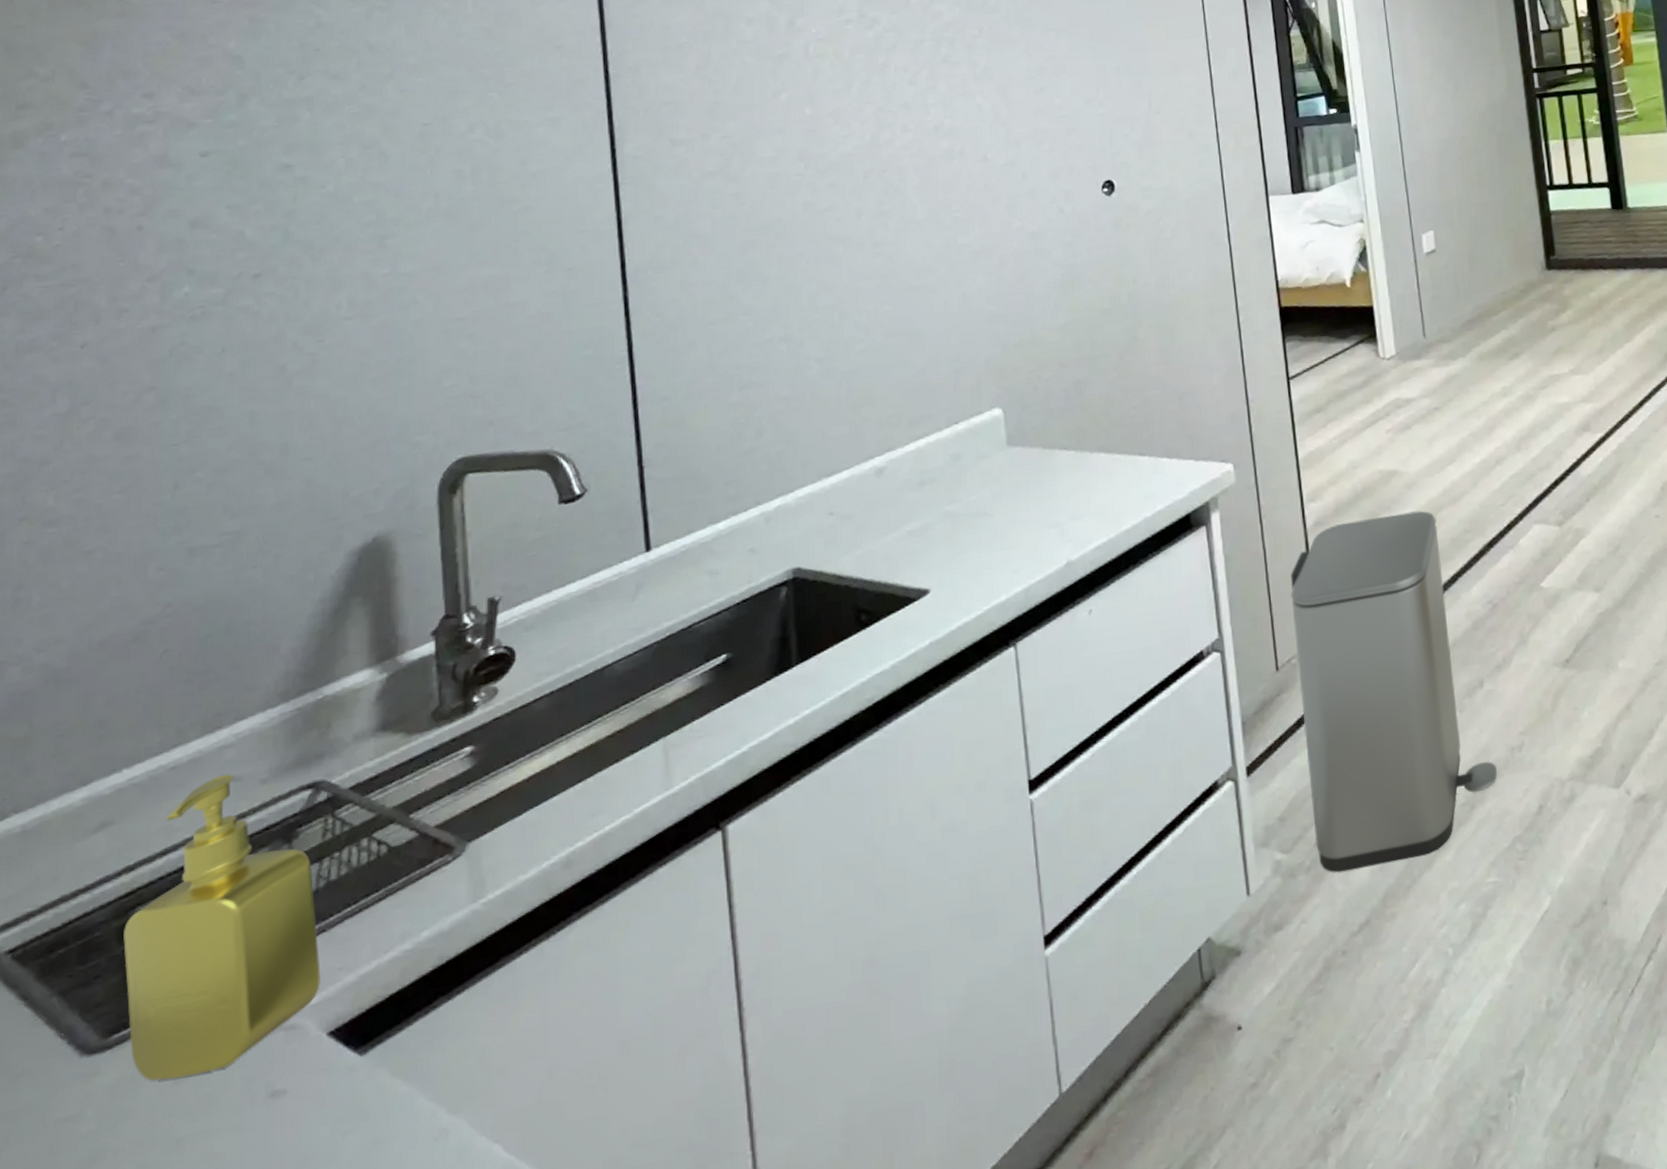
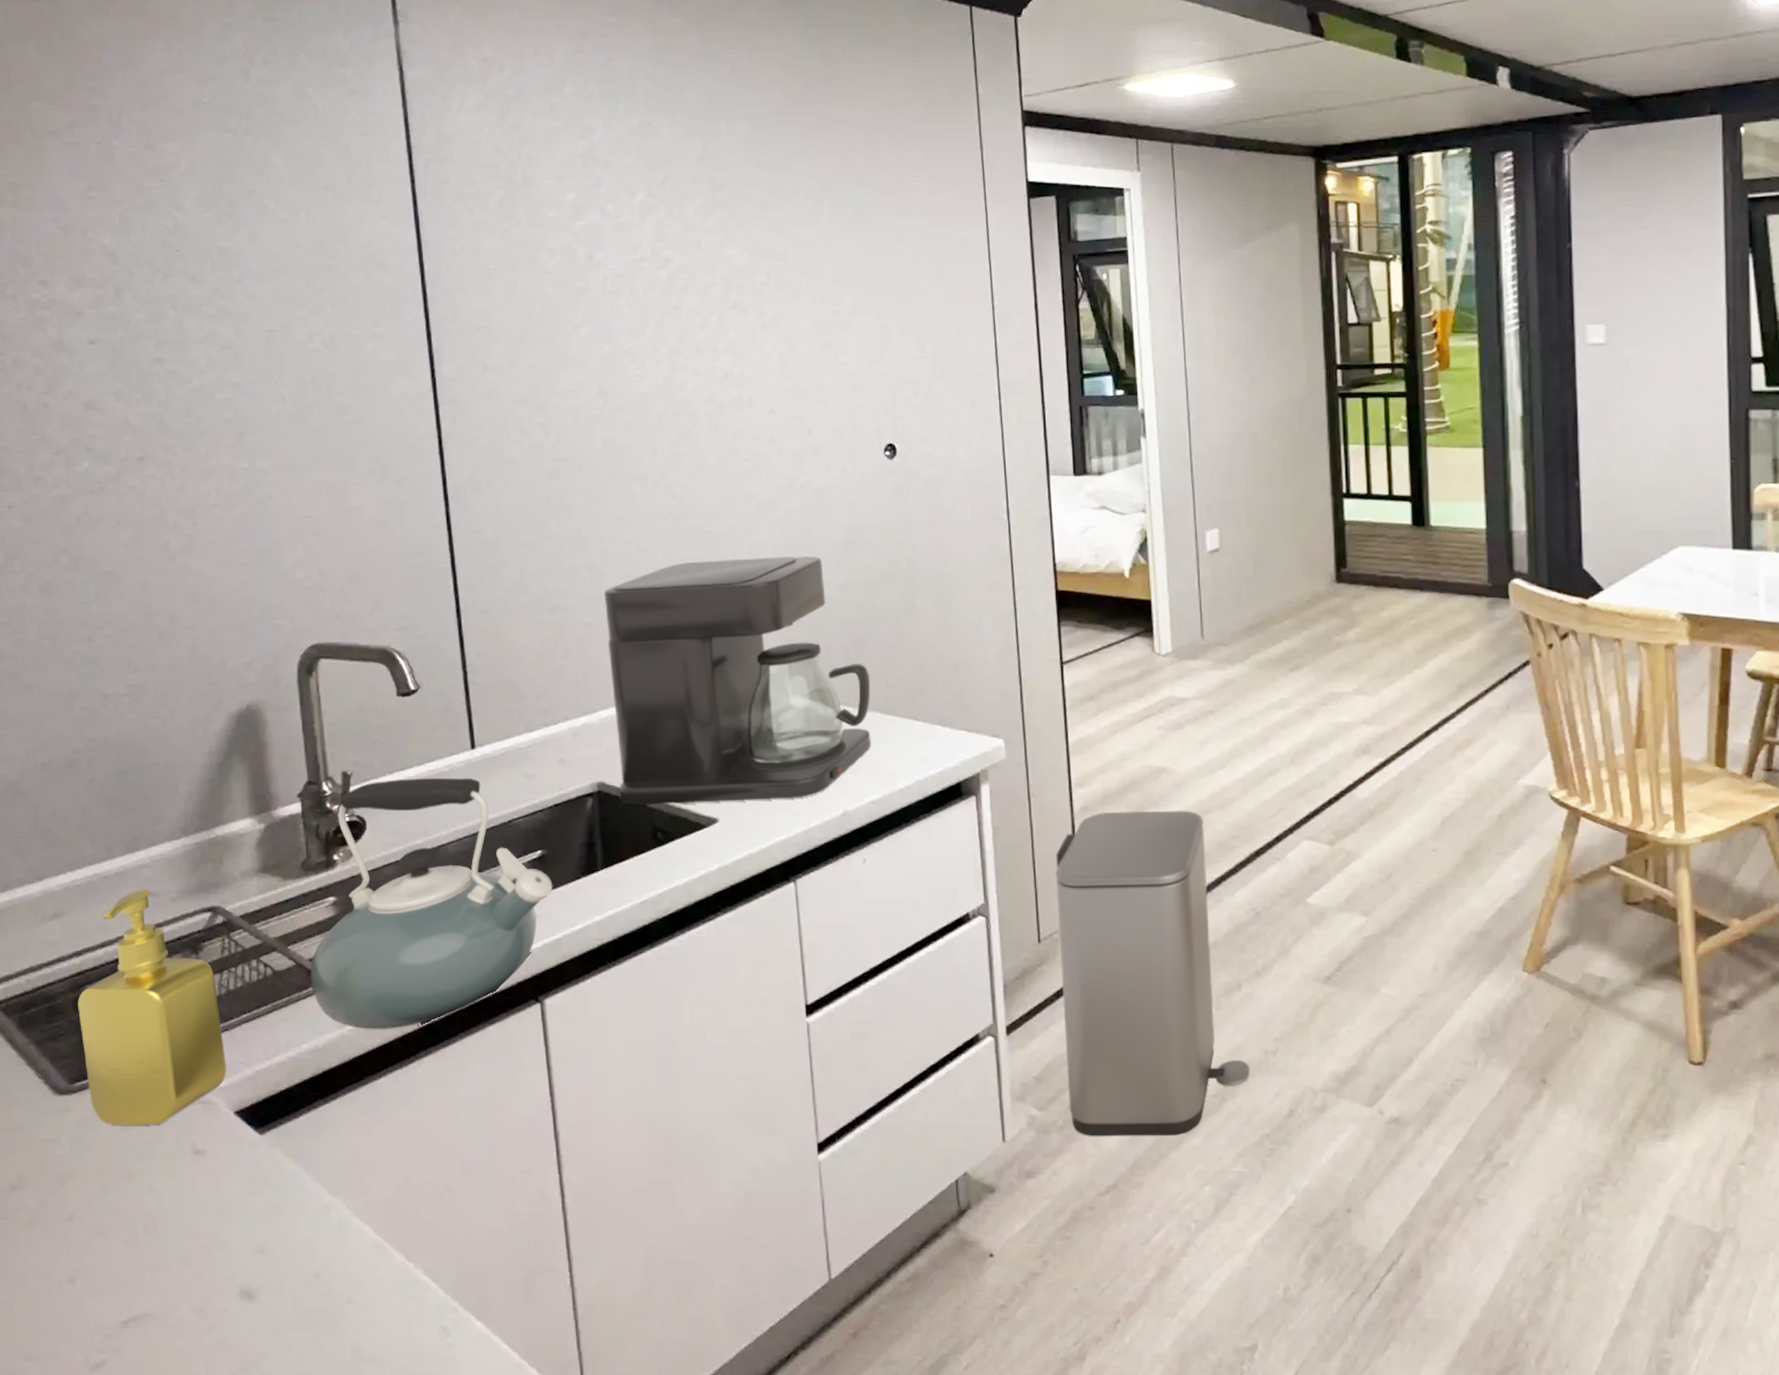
kettle: none [436,584,739,900] -> present [310,777,553,1029]
coffee maker: none [802,300,1095,589] -> present [604,556,871,805]

